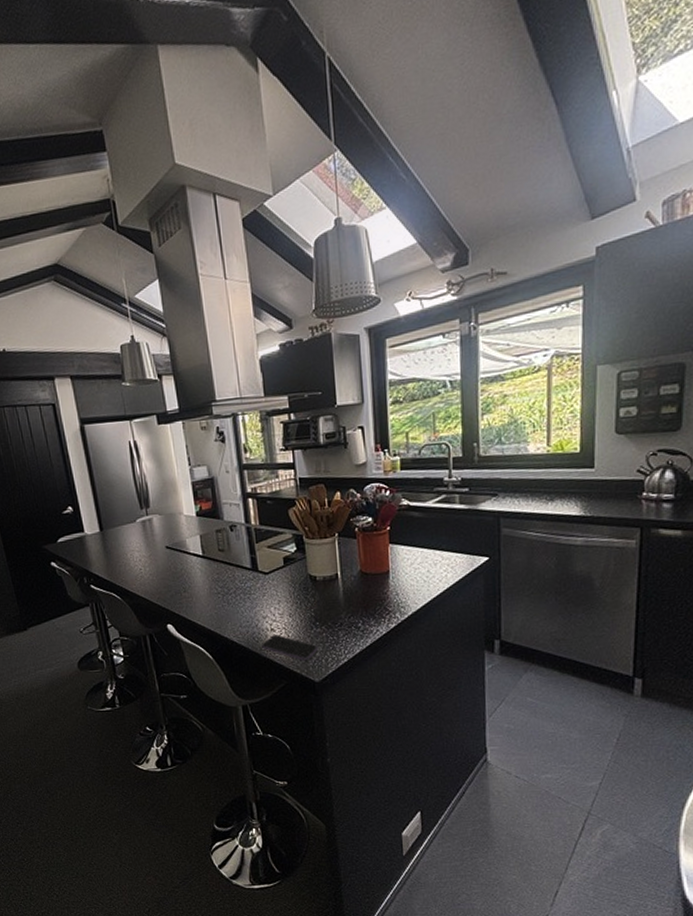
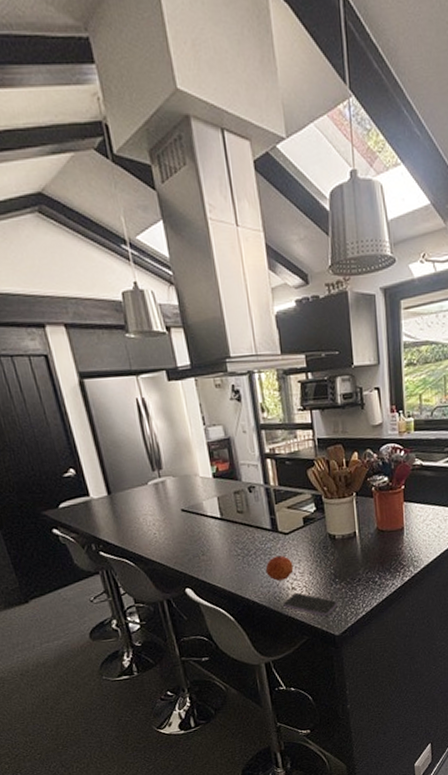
fruit: none [244,595,273,621] -> present [265,555,294,581]

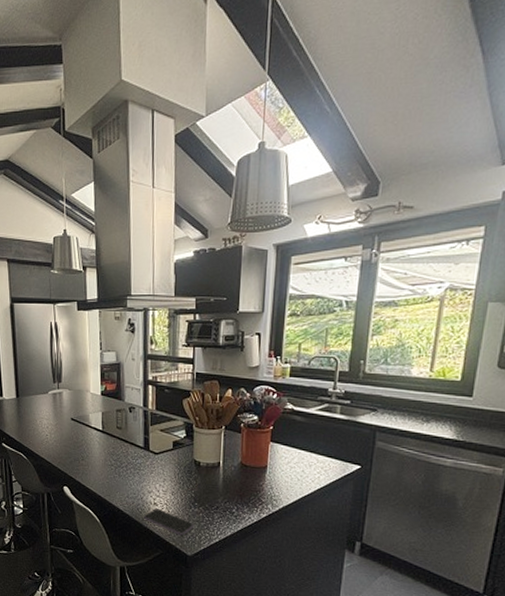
fruit: present [265,555,294,581] -> none [133,472,158,495]

